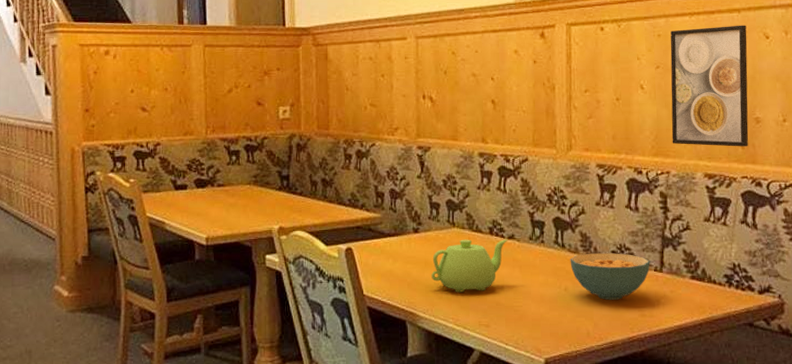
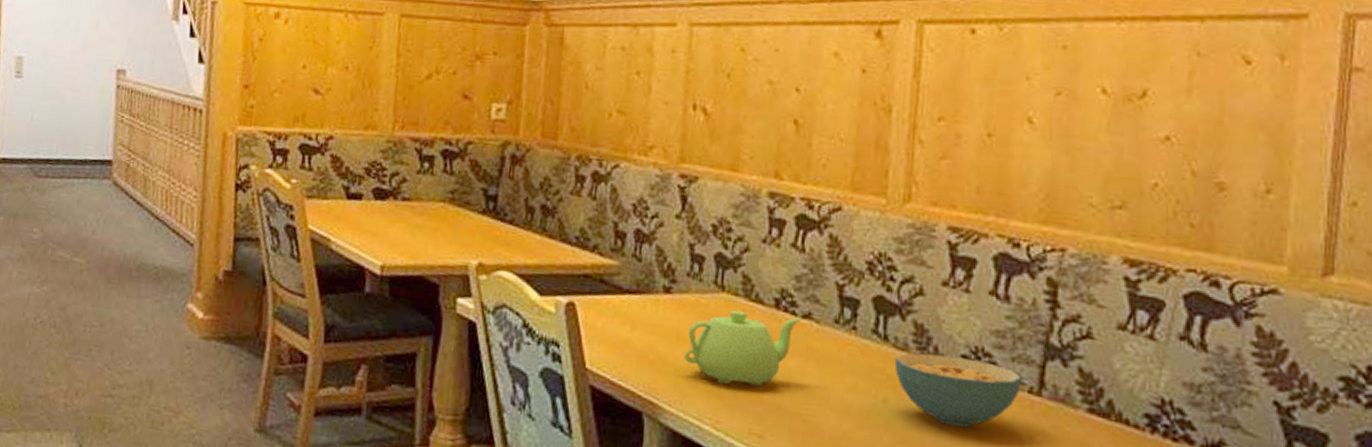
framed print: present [670,25,749,147] -> none [1073,40,1213,225]

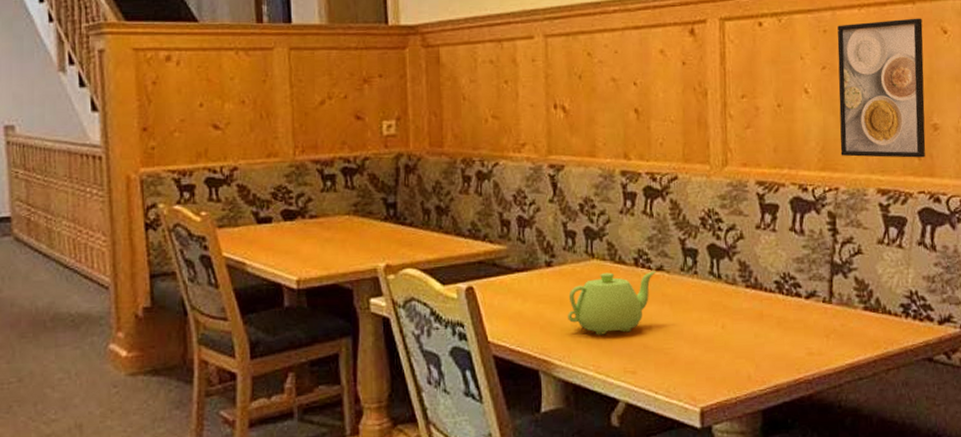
cereal bowl: present [894,353,1023,428] -> none [727,283,818,337]
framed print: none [1073,40,1213,225] -> present [837,18,926,158]

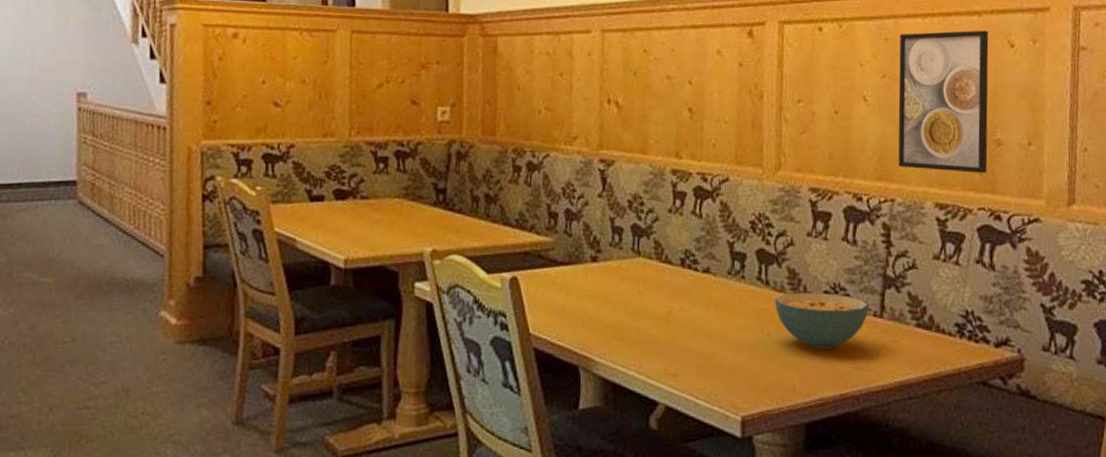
teapot: present [568,271,656,335] -> none [611,271,702,335]
cereal bowl: none [727,283,818,337] -> present [775,292,869,349]

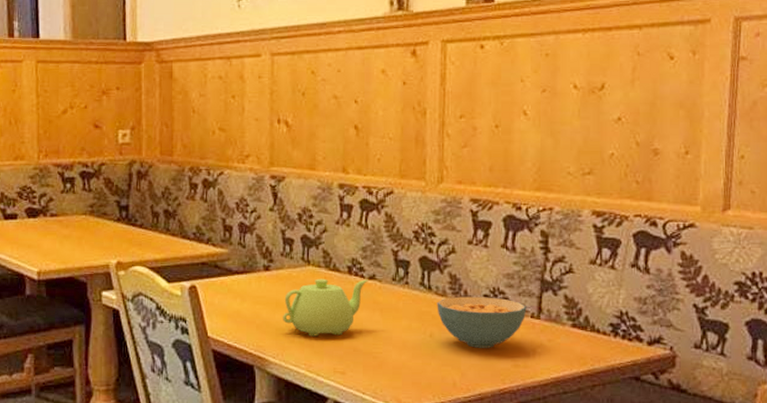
teapot: none [611,271,702,335] -> present [283,278,368,337]
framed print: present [898,30,989,173] -> none [557,43,648,182]

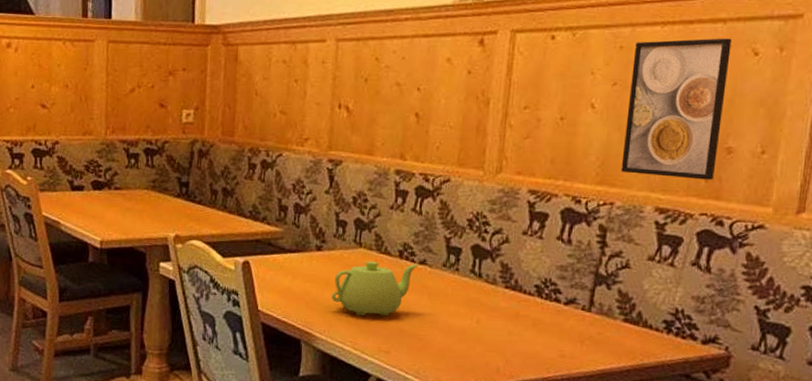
cereal bowl: present [437,296,527,348] -> none [486,285,578,337]
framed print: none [557,43,648,182] -> present [621,38,732,180]

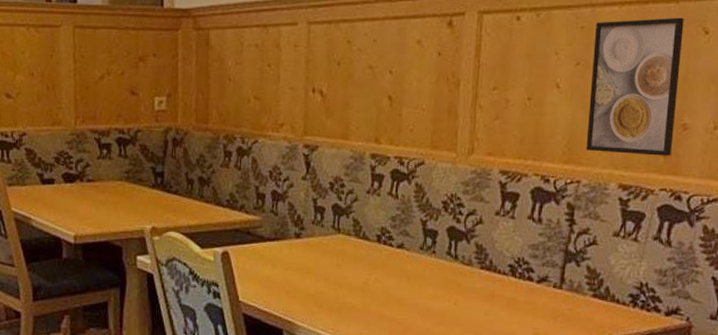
teapot: present [331,261,419,317] -> none [312,246,397,303]

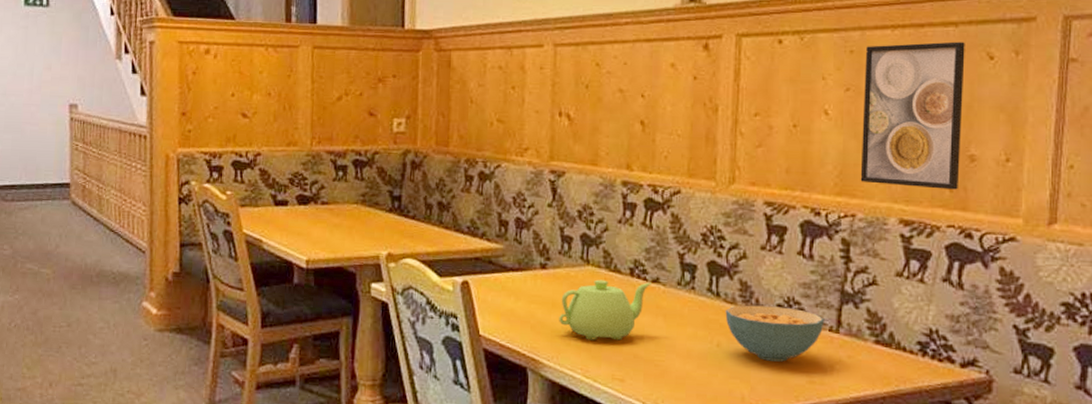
teapot: none [312,246,397,303] -> present [559,279,651,341]
cereal bowl: none [462,266,550,316] -> present [725,305,825,362]

